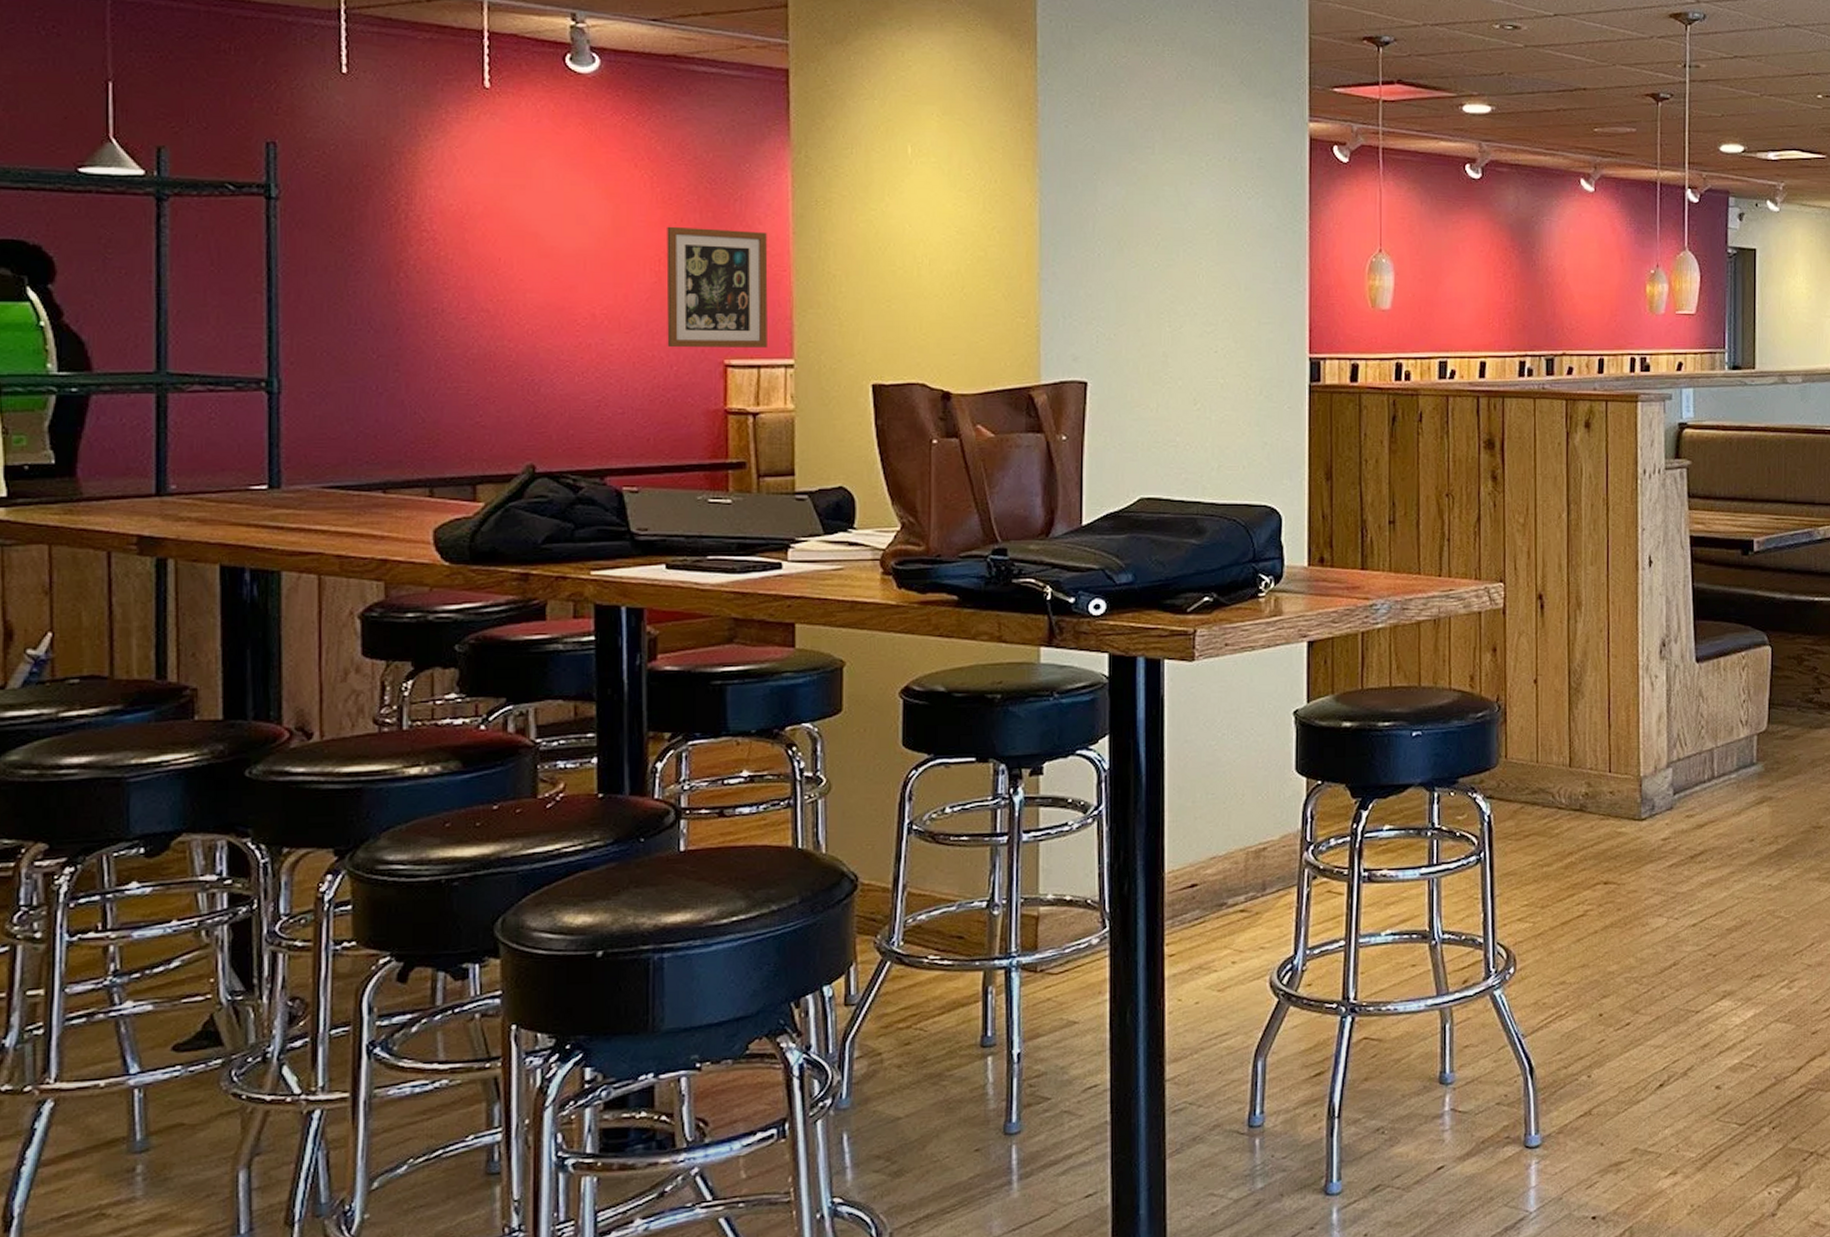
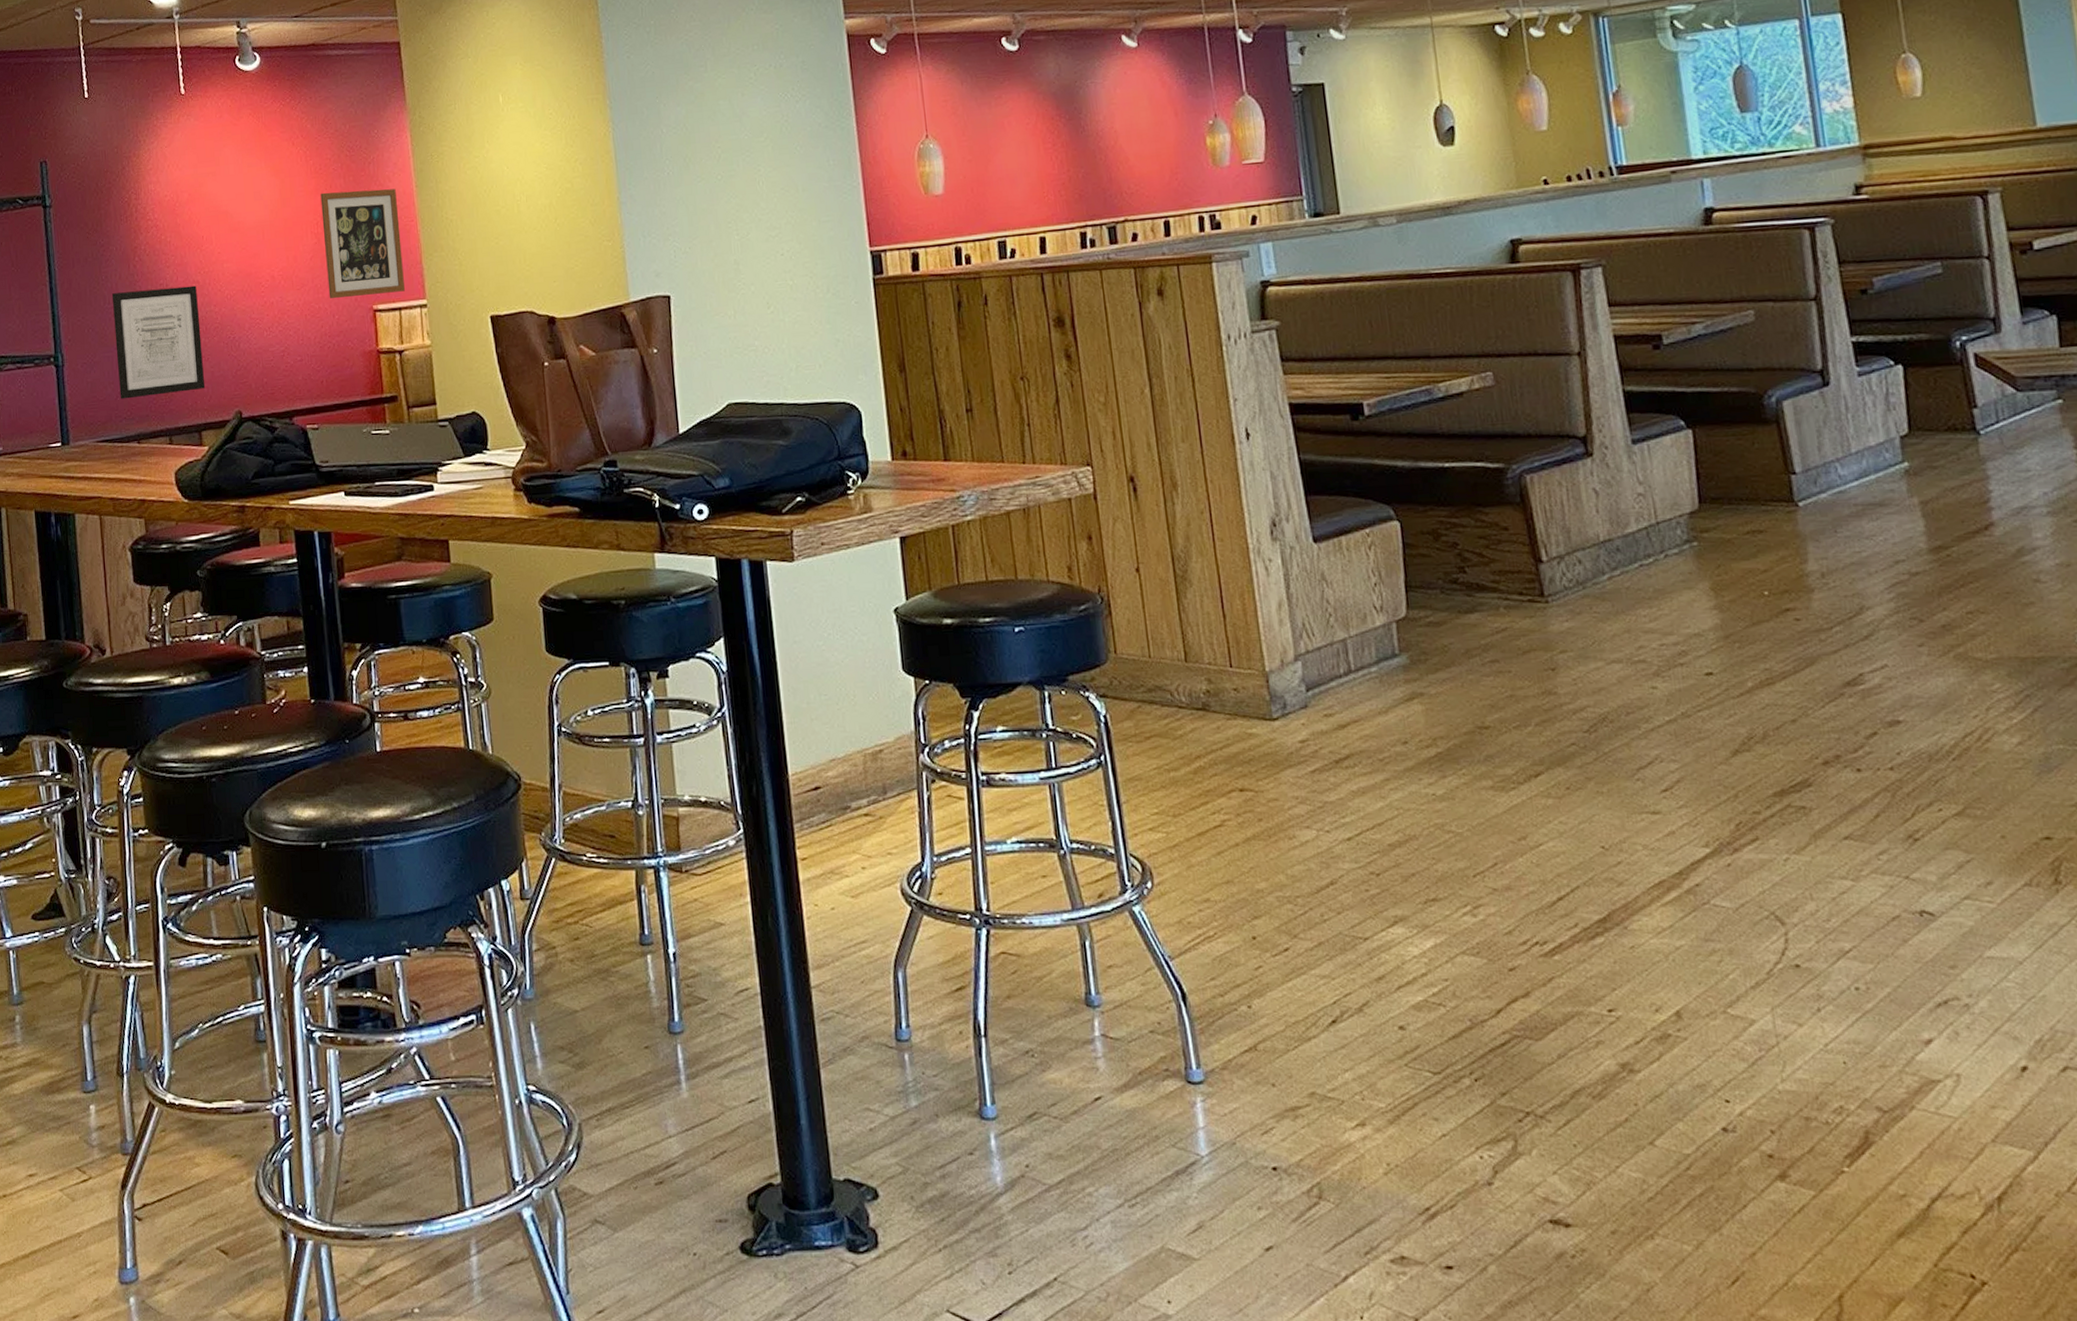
wall art: none [360,313,487,440] -> present [111,285,206,400]

